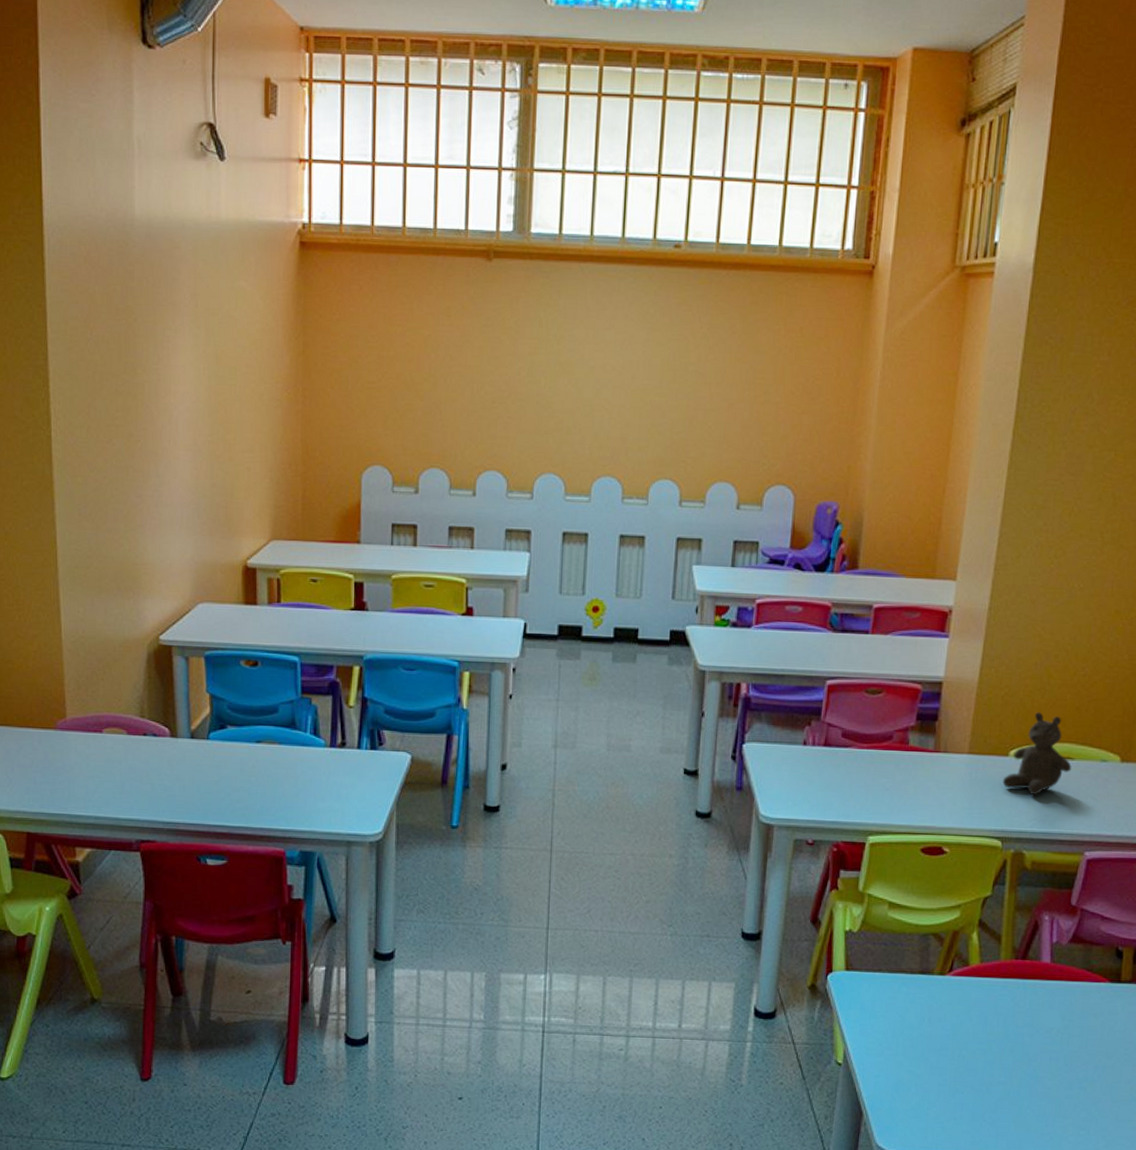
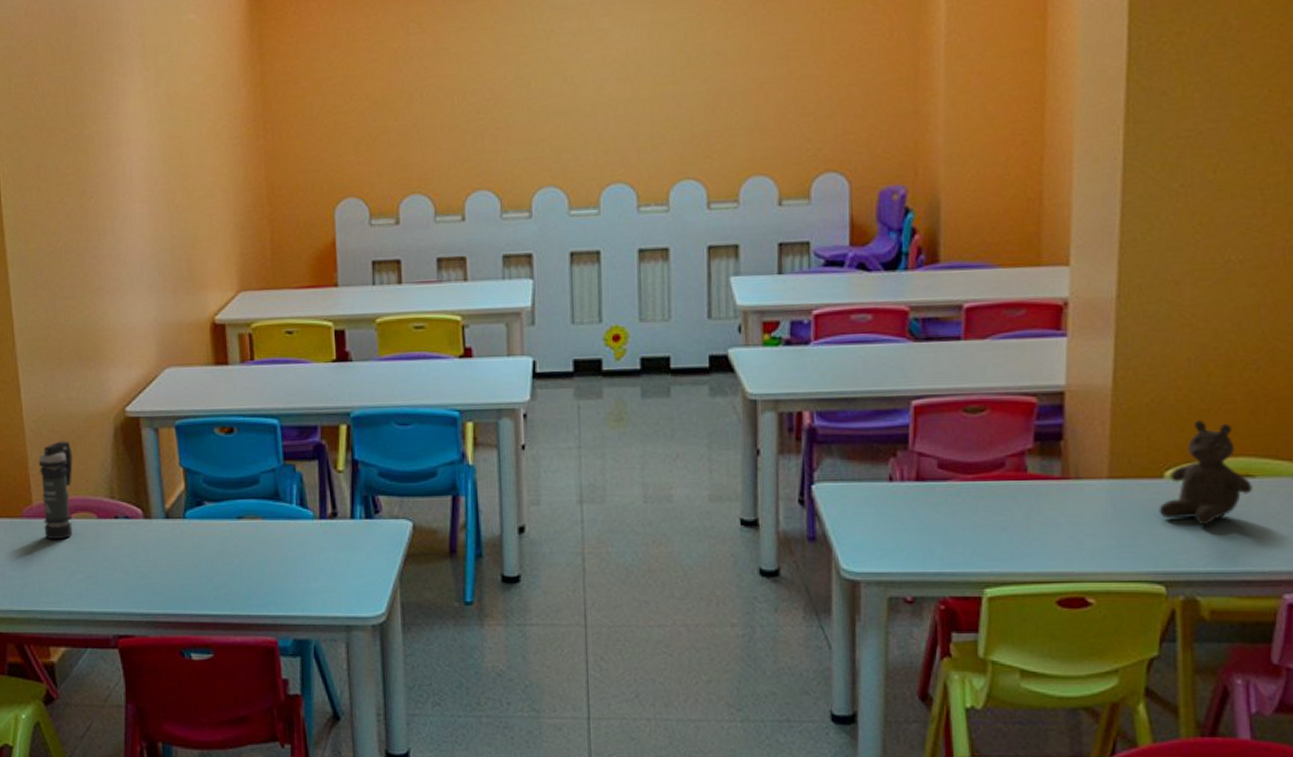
smoke grenade: none [74,662,108,752] -> present [38,441,74,540]

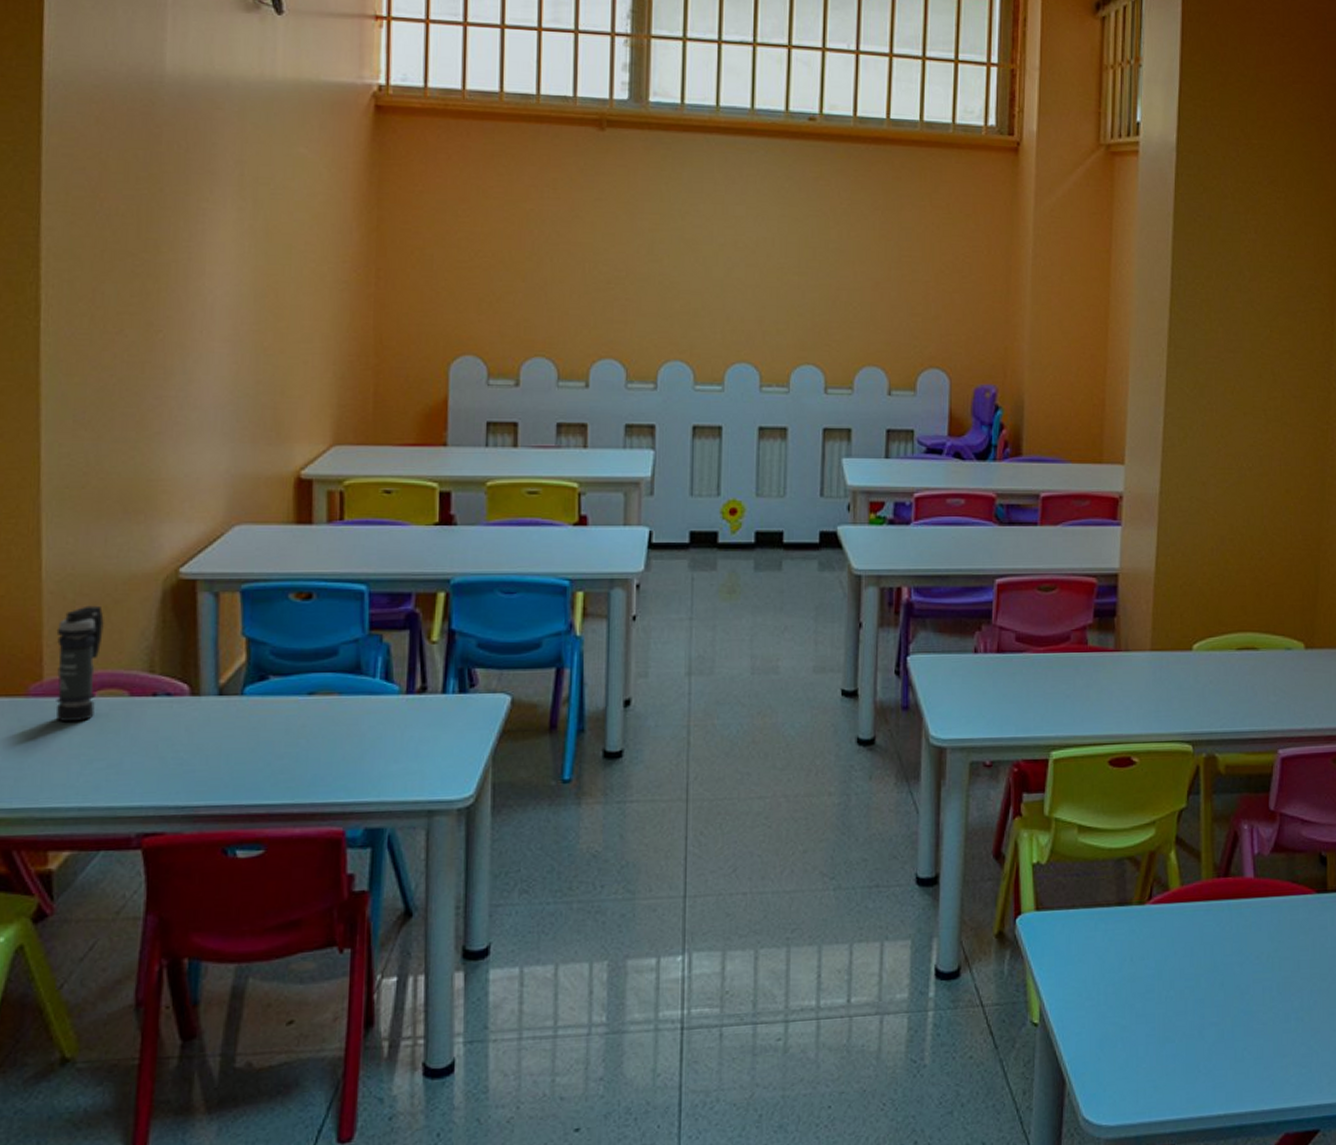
teddy bear: present [1158,420,1253,526] -> none [1188,601,1257,692]

